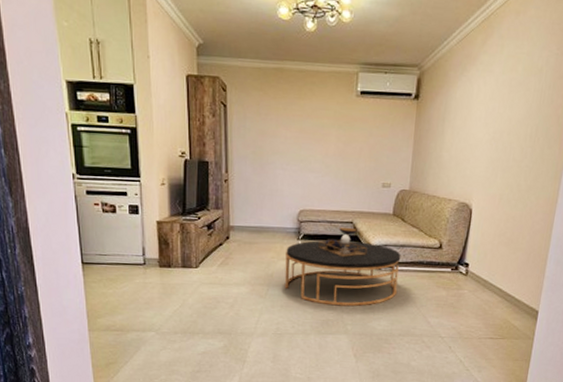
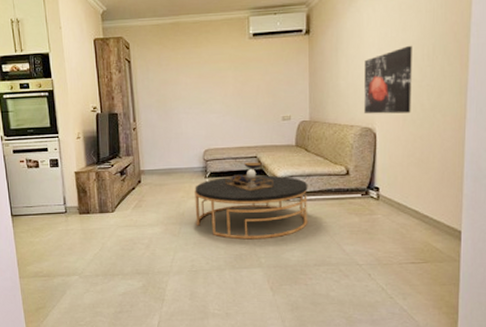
wall art: none [463,123,517,192] -> present [364,45,412,114]

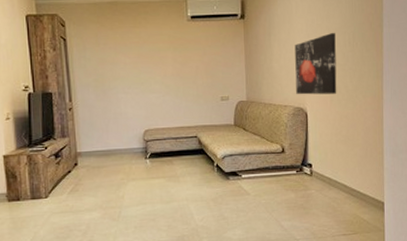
coffee table: present [195,162,308,240] -> none [135,141,248,221]

